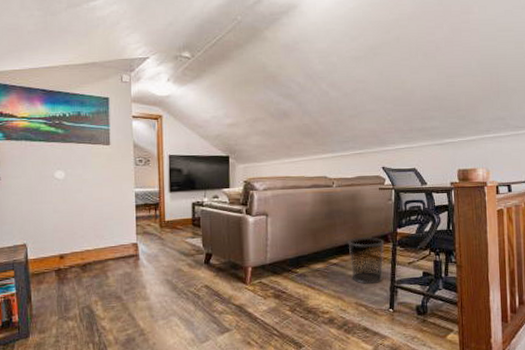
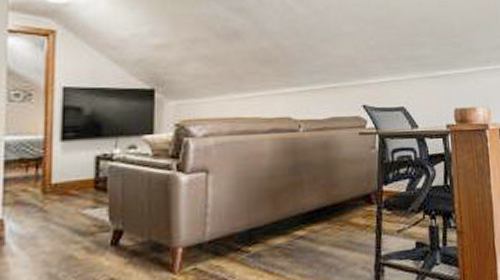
waste bin: present [348,237,385,284] -> none [319,198,367,263]

